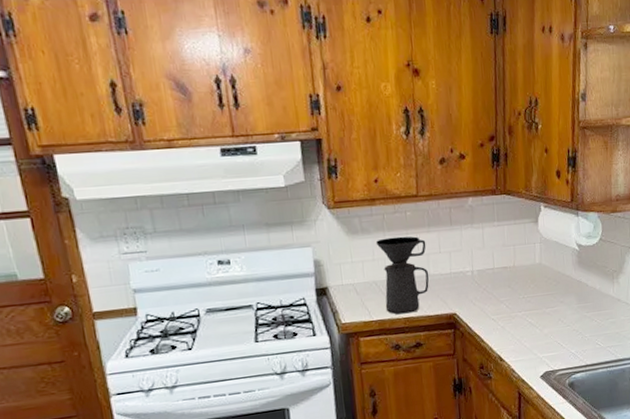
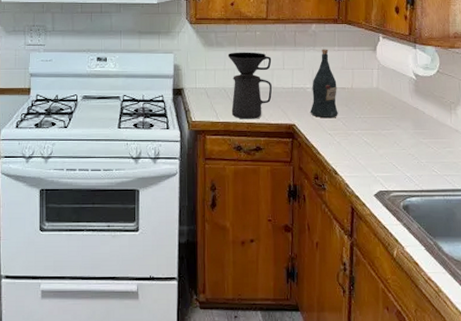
wine bottle: none [471,225,501,303] -> present [310,49,338,118]

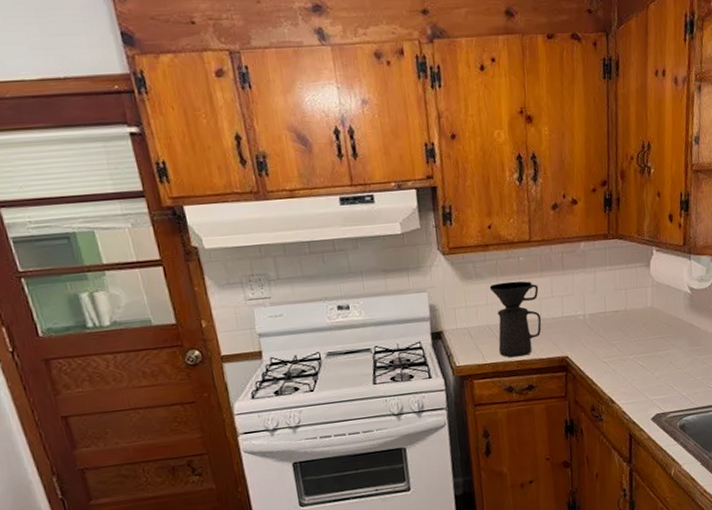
wine bottle: present [310,49,338,118] -> none [583,269,613,346]

